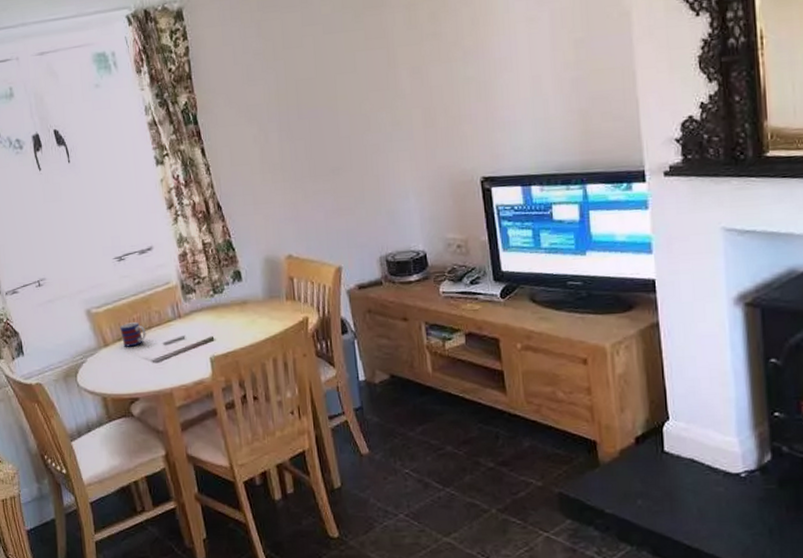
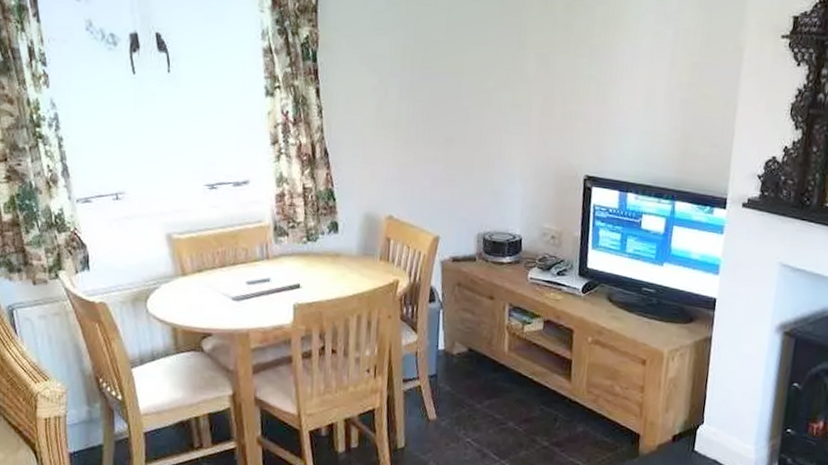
mug: present [120,322,146,347] -> none [201,255,230,281]

